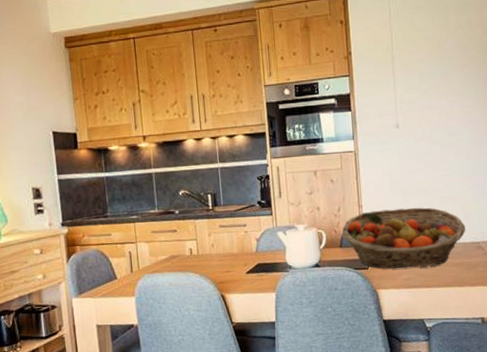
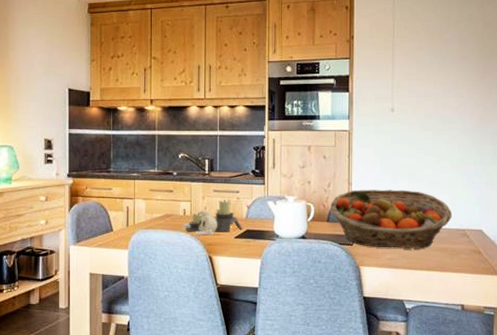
candle holder: none [189,234,253,275] -> present [181,200,242,236]

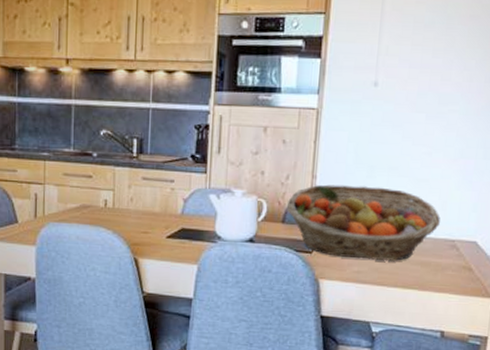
candle holder: present [181,200,242,236] -> none [101,190,176,234]

